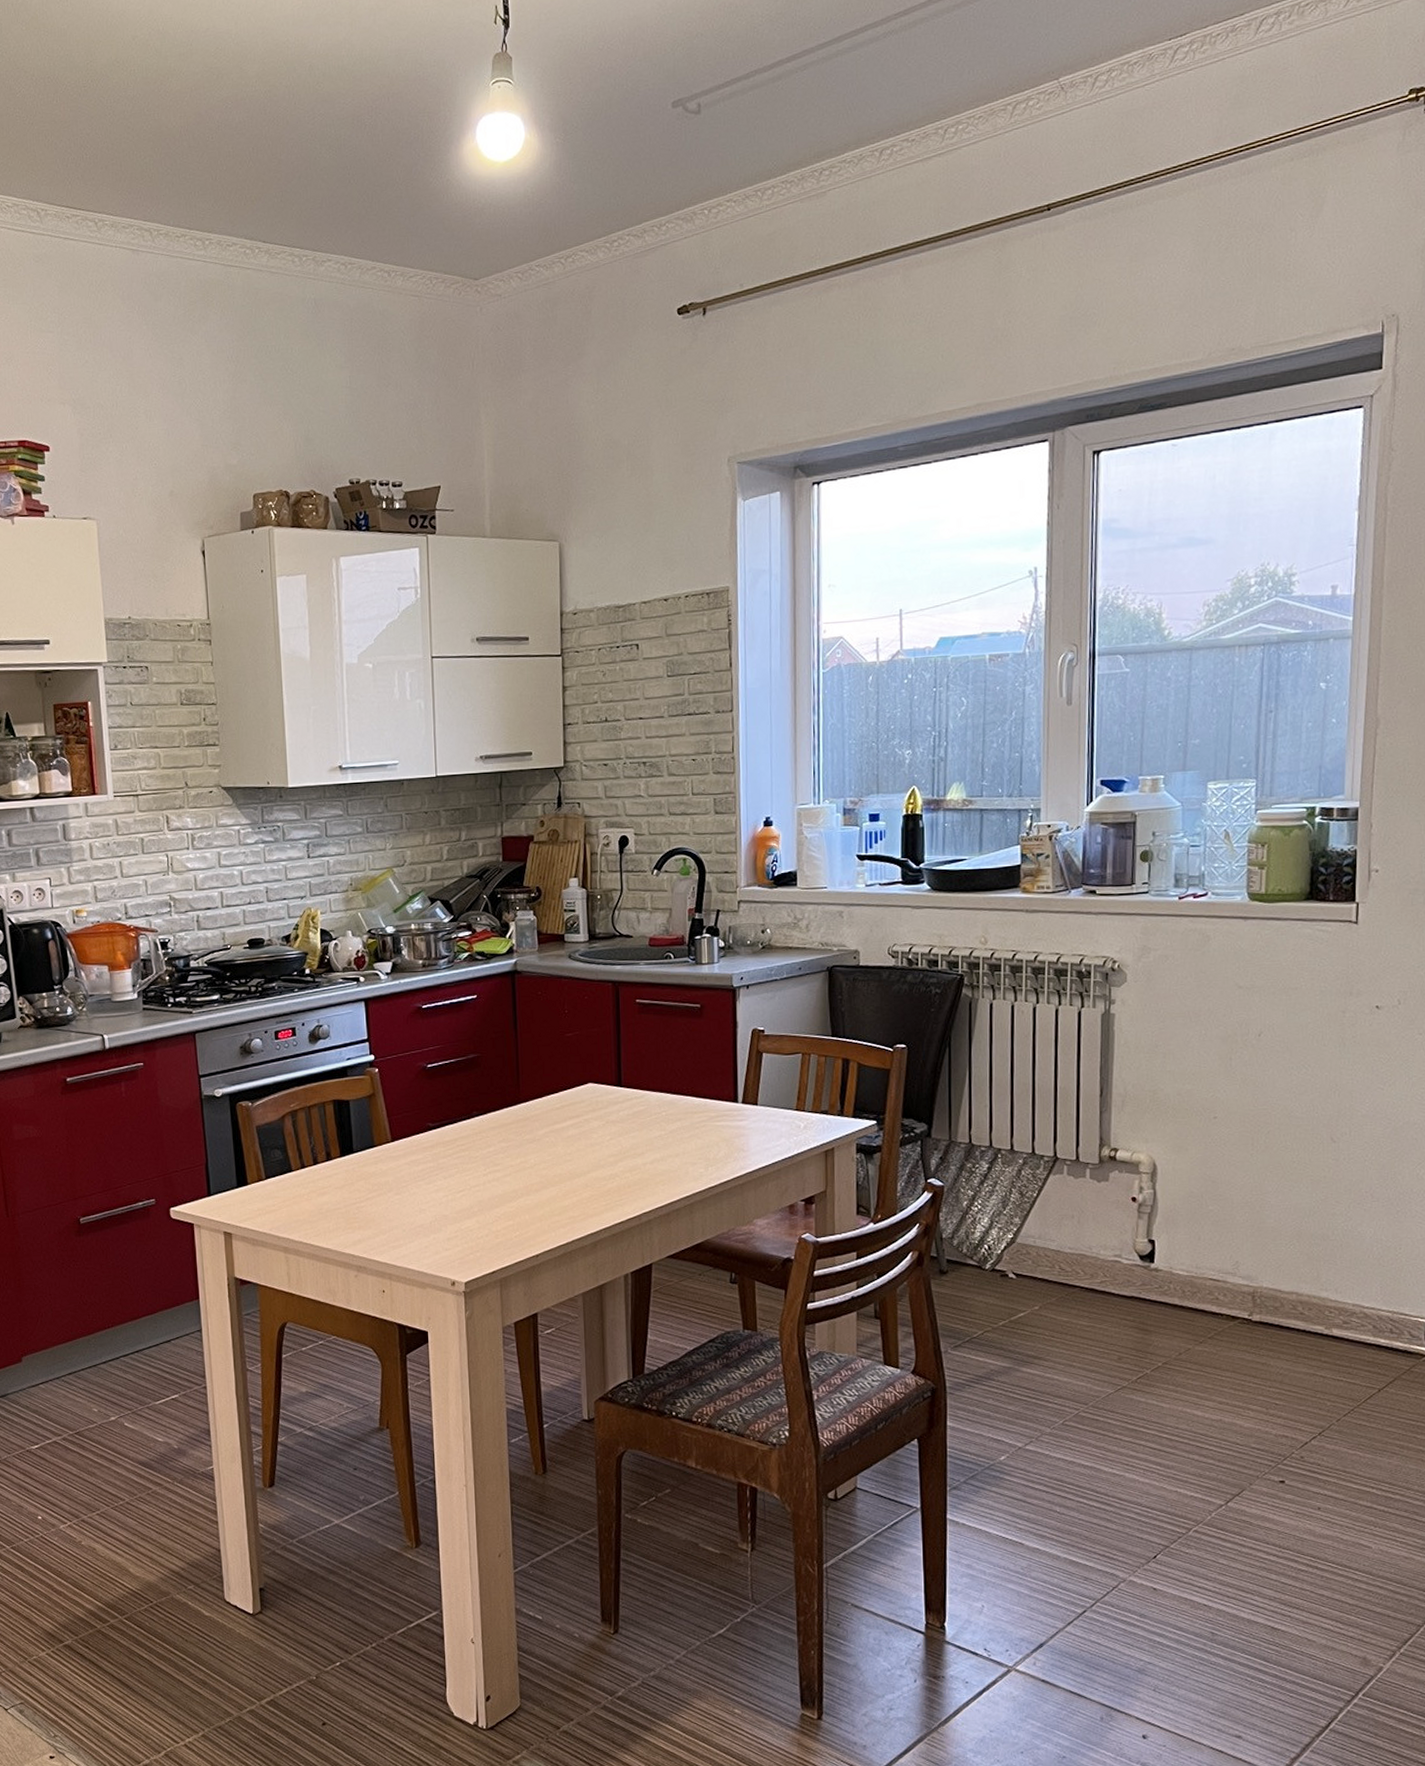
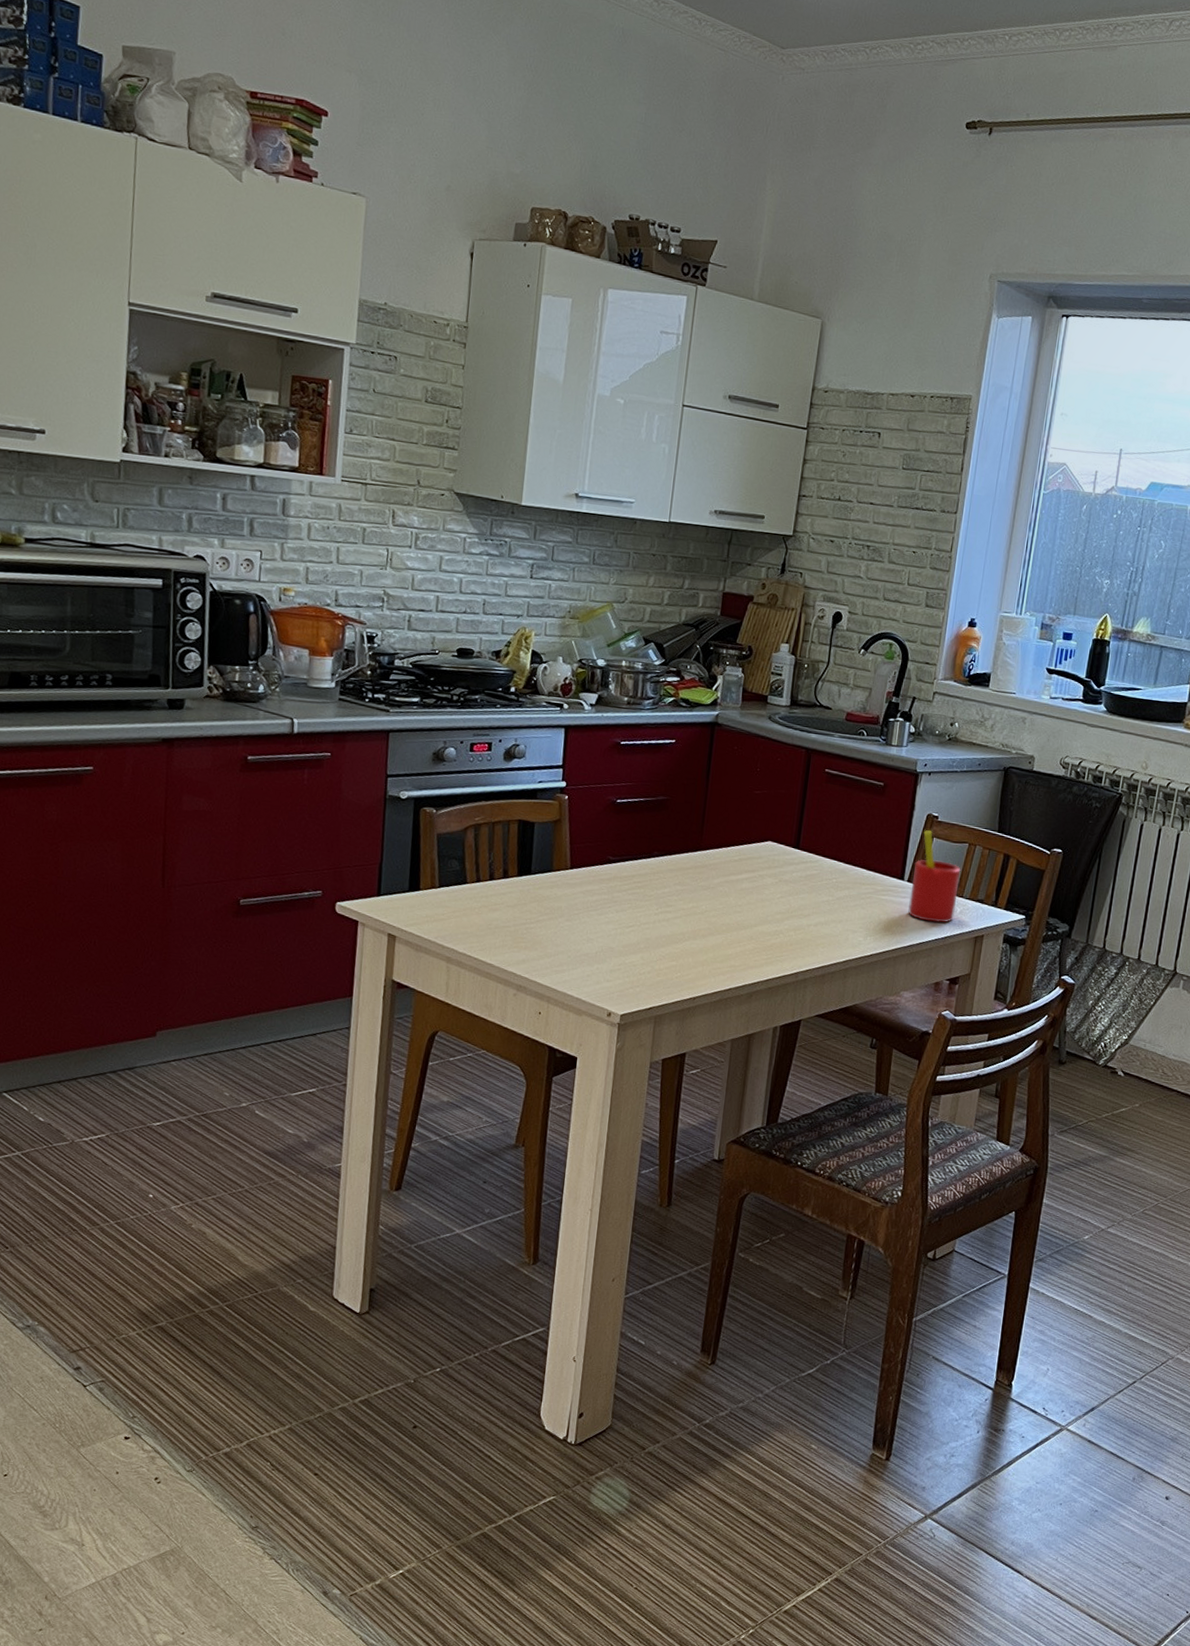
straw: none [746,1046,799,1142] -> present [908,830,961,923]

